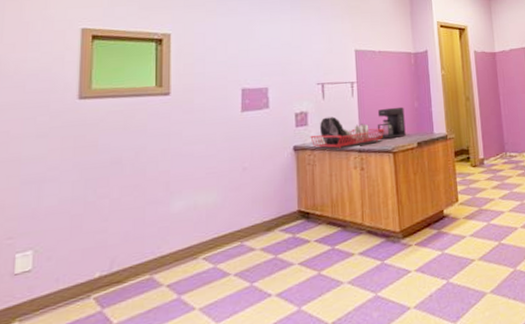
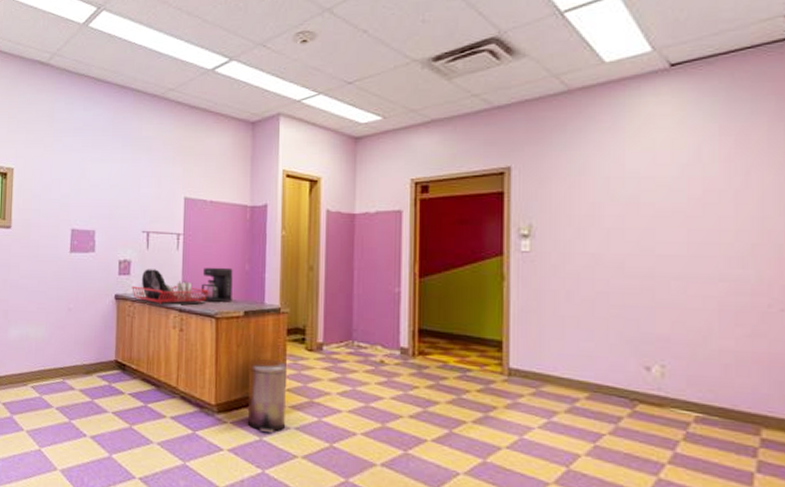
pedal bin: none [425,180,462,246] -> present [248,359,288,432]

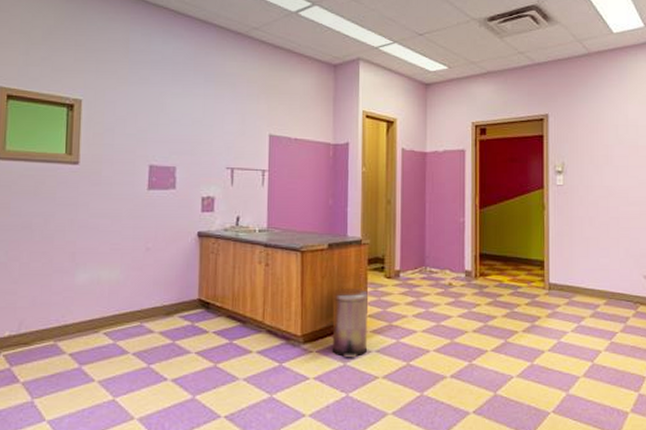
dish rack: present [131,269,209,306] -> none [215,205,294,242]
coffee maker: present [199,267,233,303] -> none [284,202,317,237]

